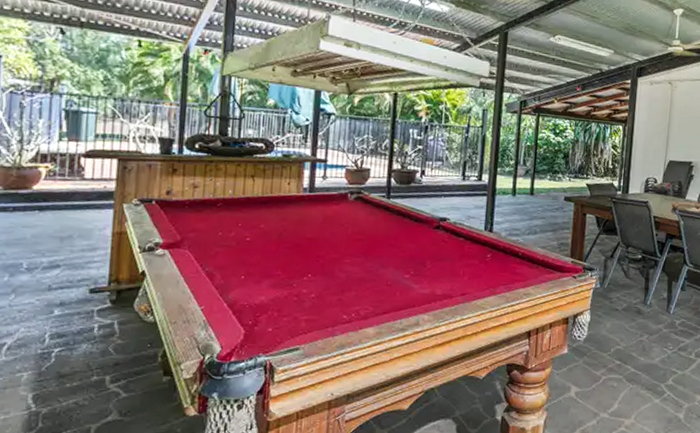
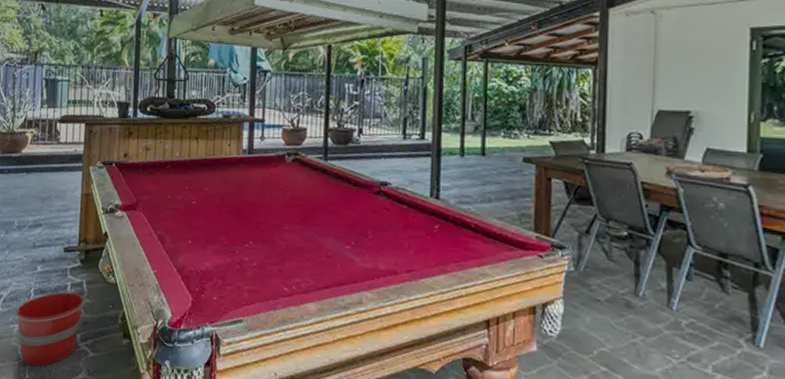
bucket: none [23,334,117,414] -> present [15,292,85,367]

